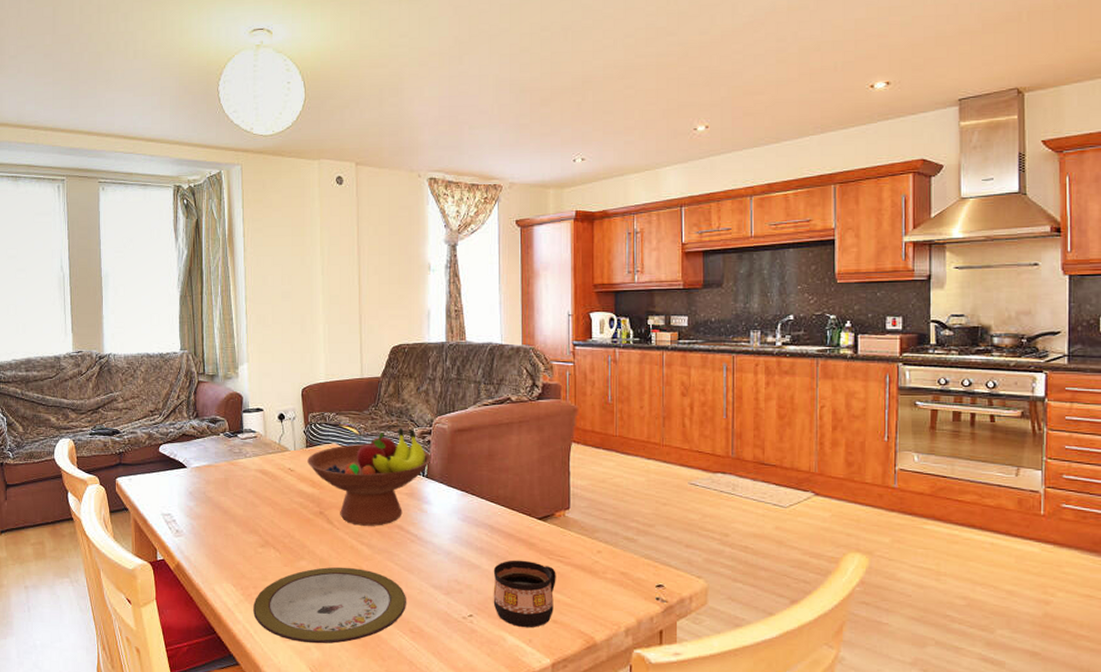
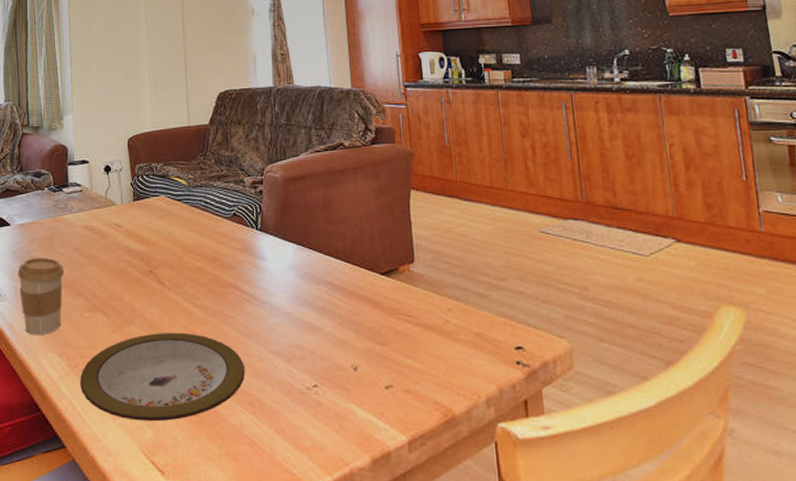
coffee cup: none [194,498,239,568] -> present [17,258,65,335]
fruit bowl: present [307,428,431,526] -> none [135,178,264,286]
cup: present [493,560,556,628] -> none [336,321,406,400]

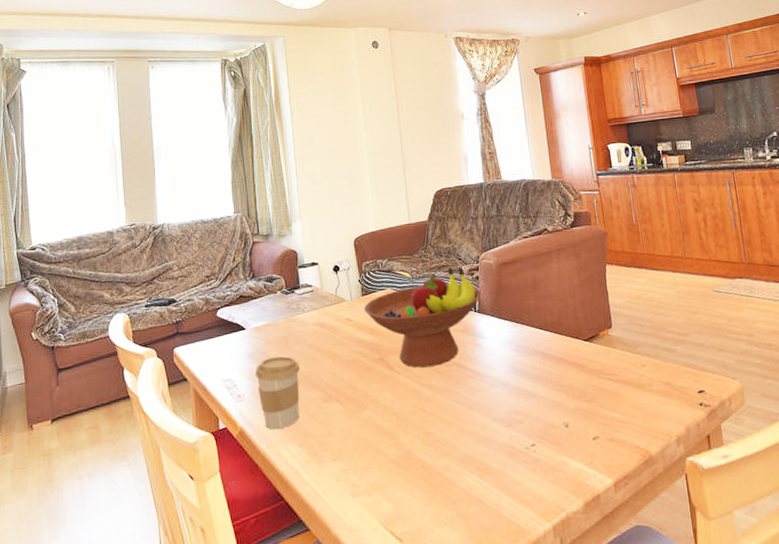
plate: present [80,332,245,422] -> none [320,411,471,497]
fruit bowl: none [135,178,264,286] -> present [364,267,481,368]

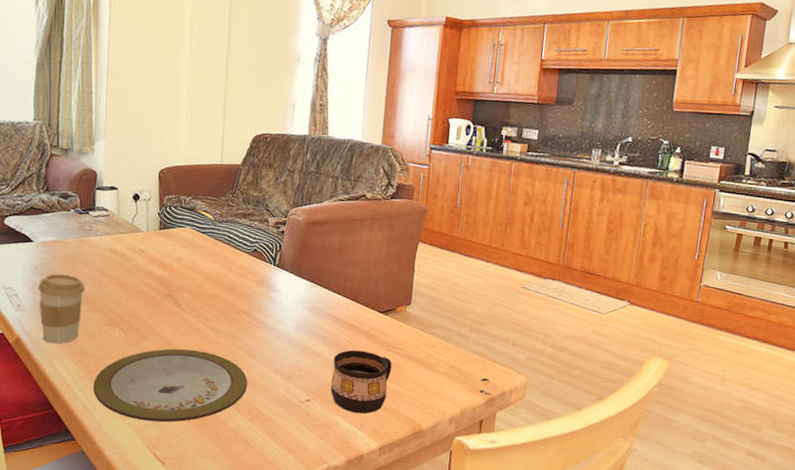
plate: none [320,411,471,497] -> present [93,348,248,423]
fruit bowl: present [364,267,481,368] -> none [159,217,284,311]
cup: none [549,382,609,451] -> present [330,350,392,414]

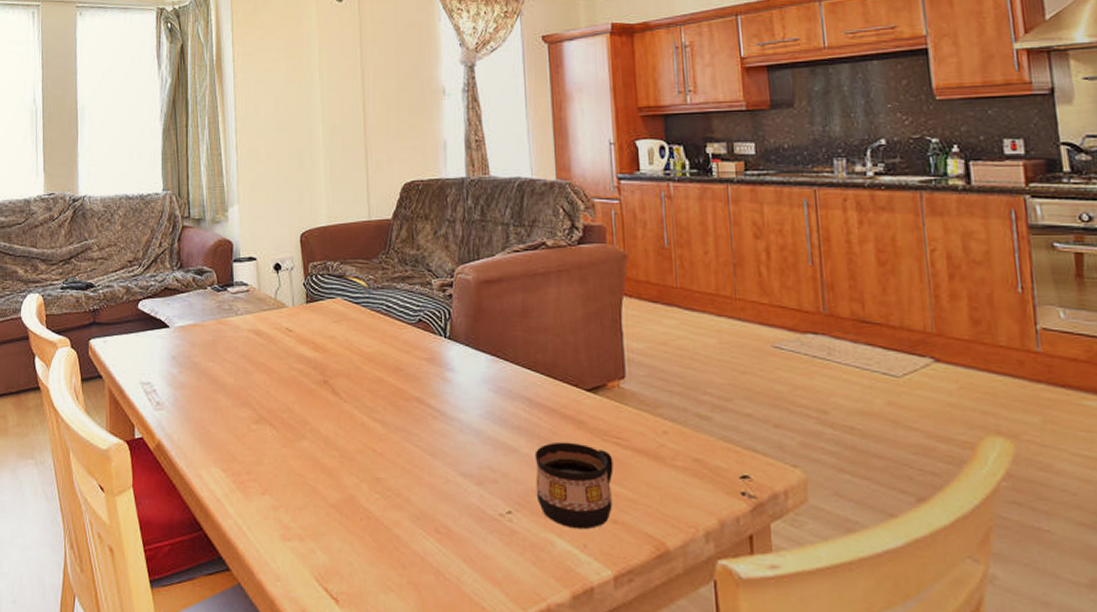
coffee cup: present [37,274,86,344] -> none [177,363,230,448]
plate: present [93,348,248,423] -> none [246,448,430,546]

